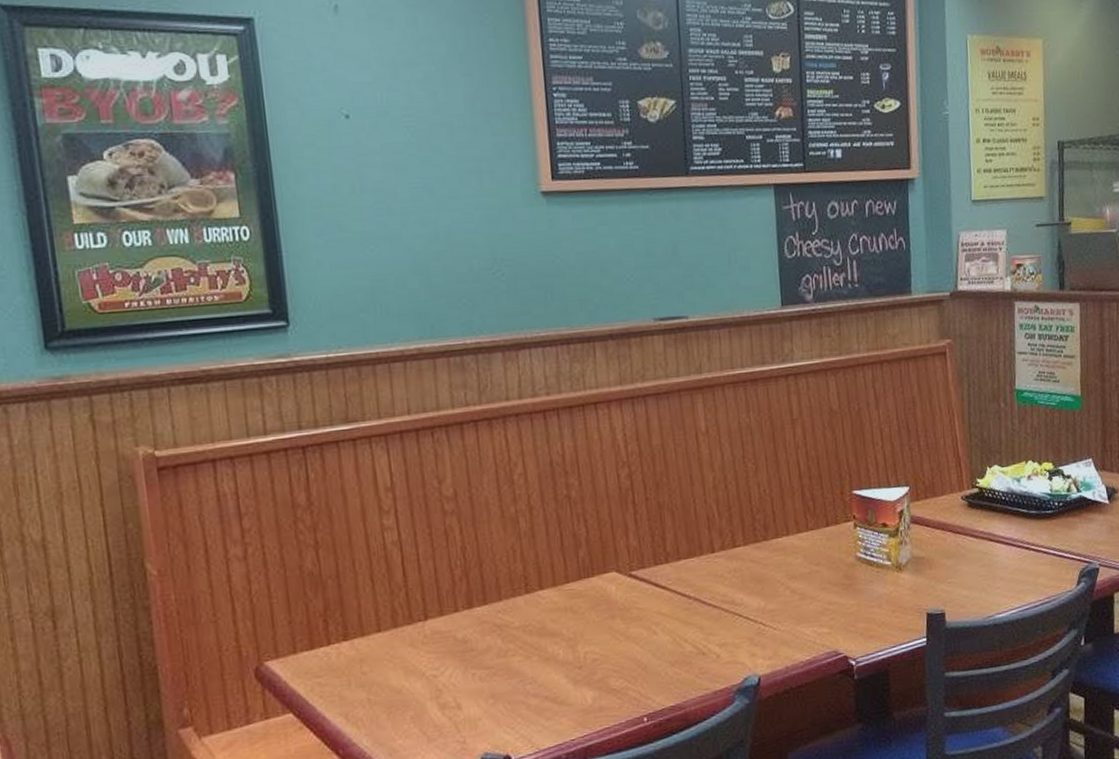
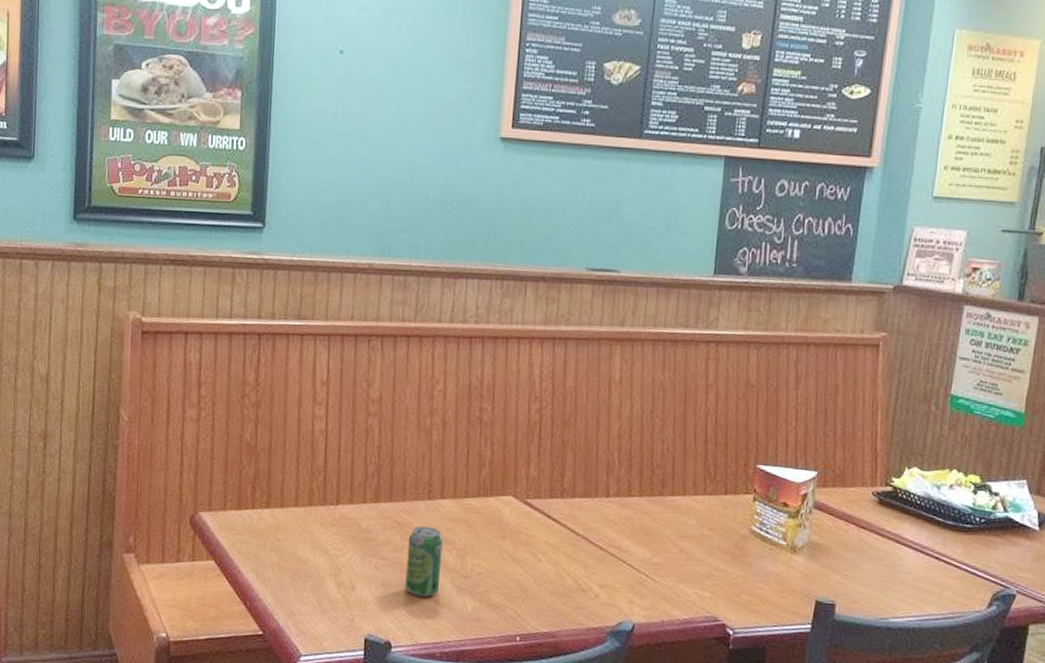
beverage can: none [511,622,554,700] -> present [405,526,443,597]

